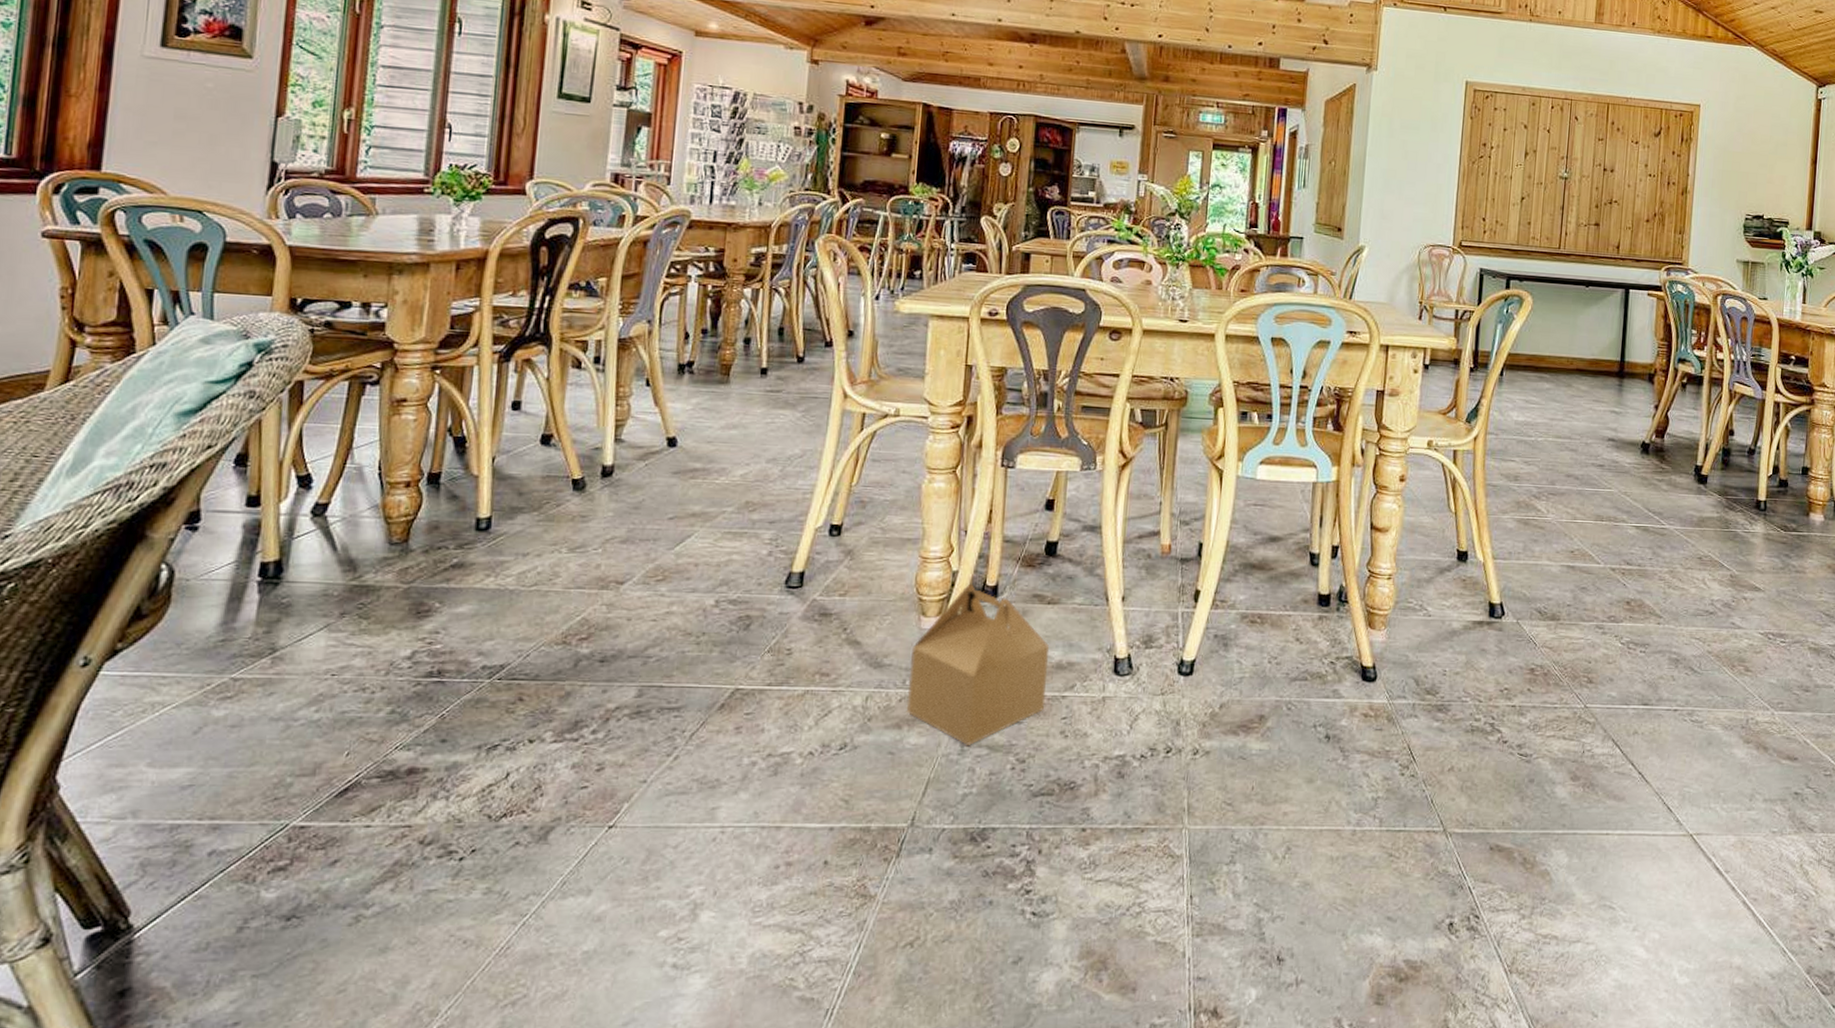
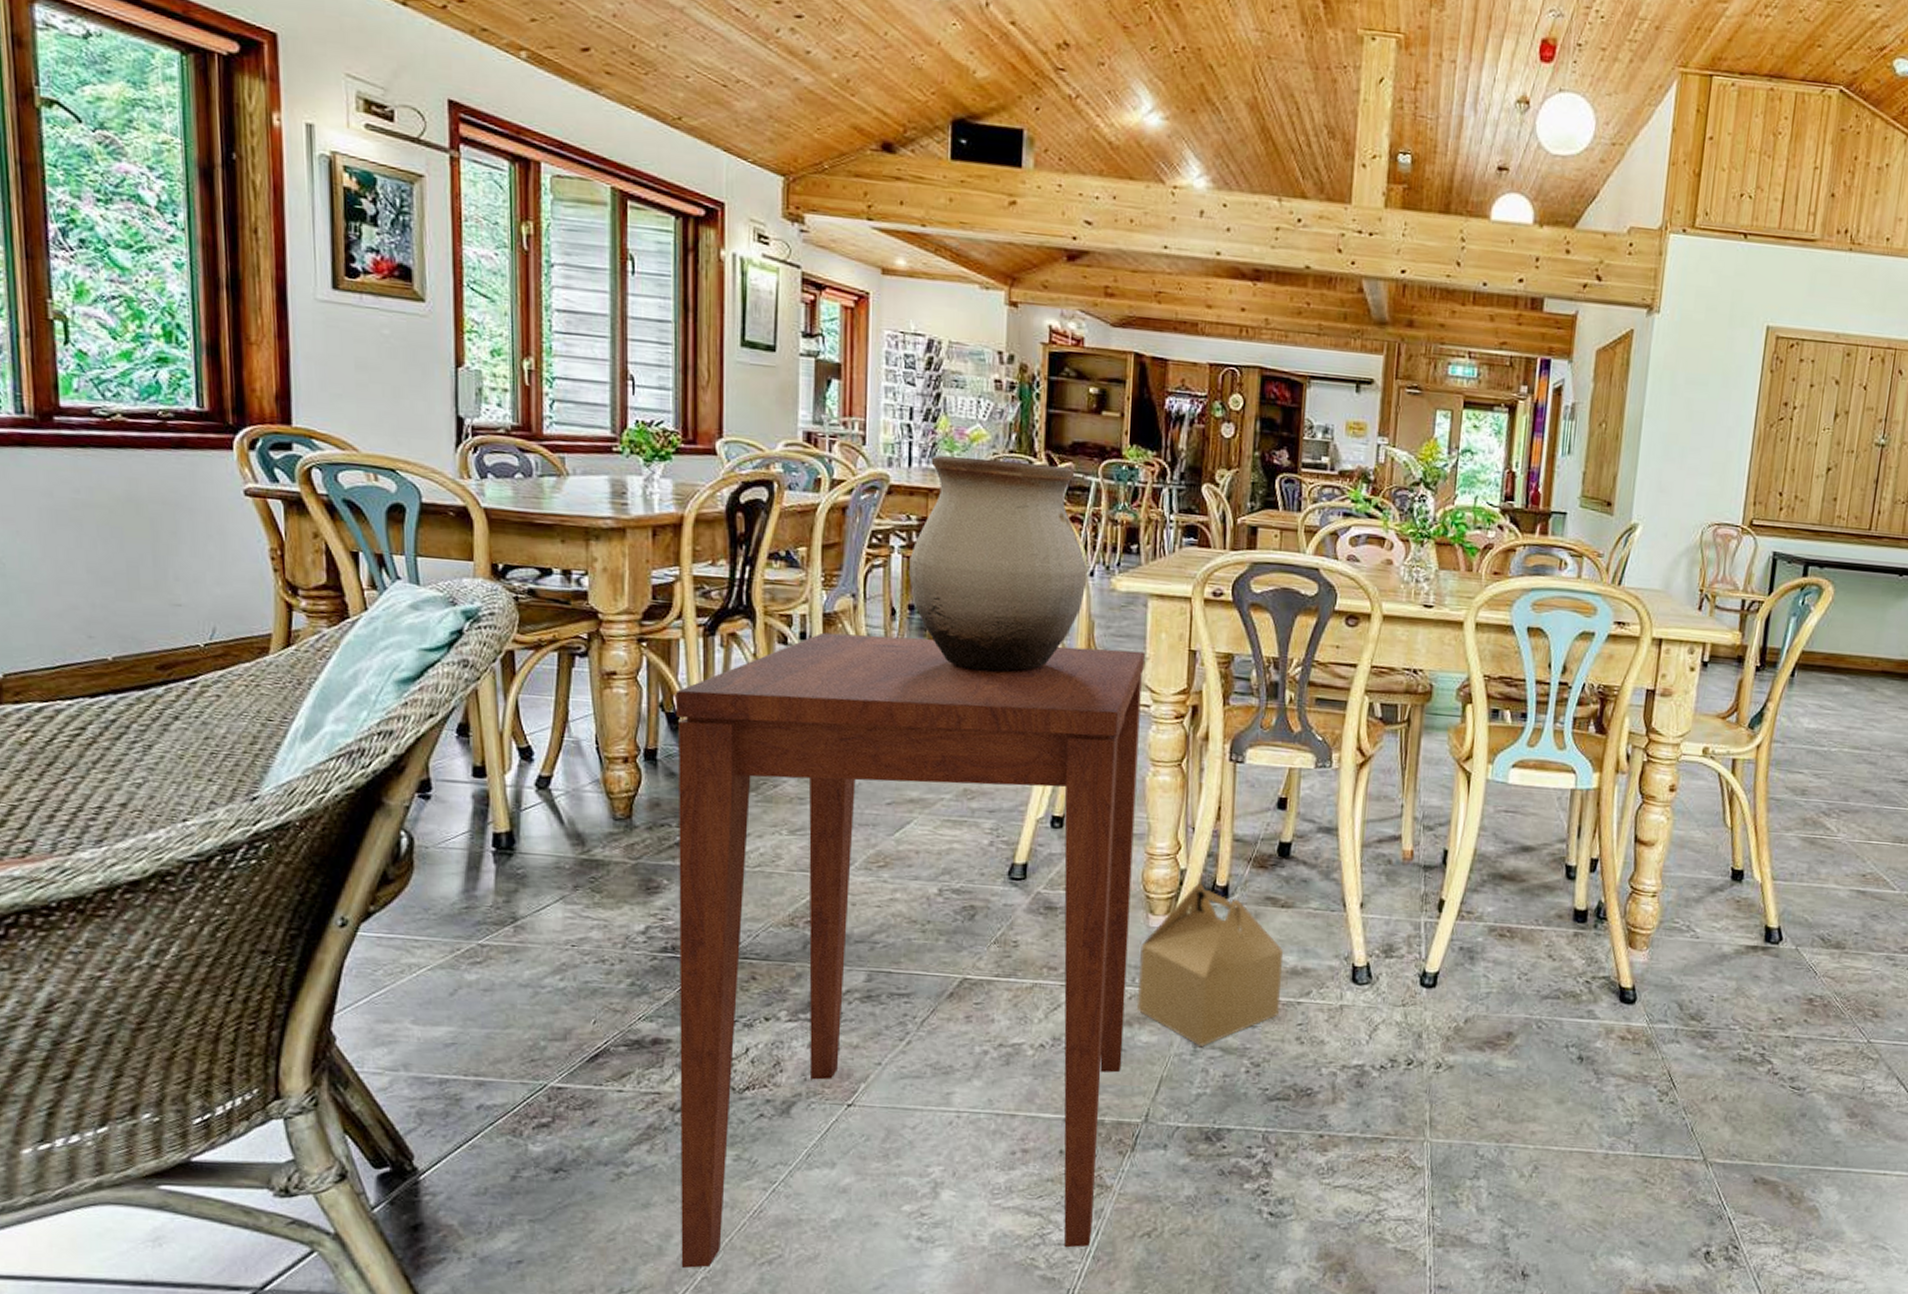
side table: none [416,356,924,1018] -> present [675,632,1145,1269]
vase: none [704,193,874,390] -> present [909,455,1088,673]

